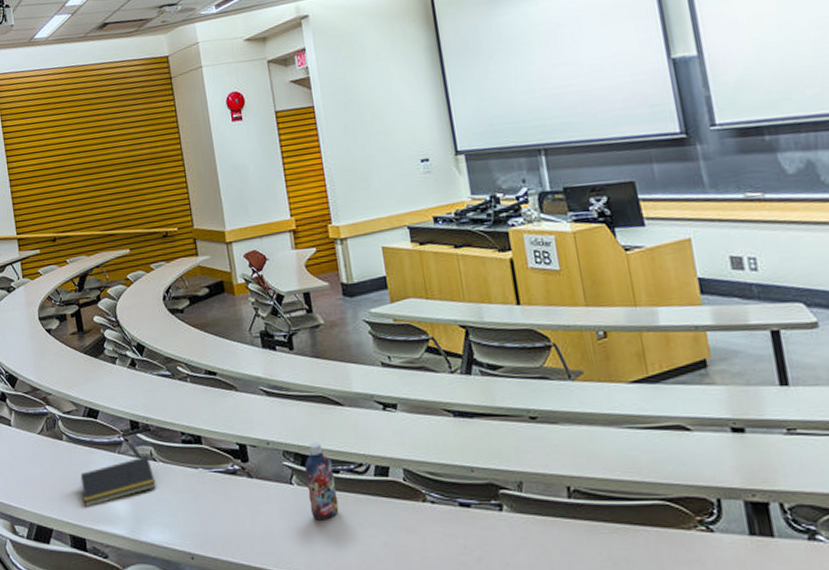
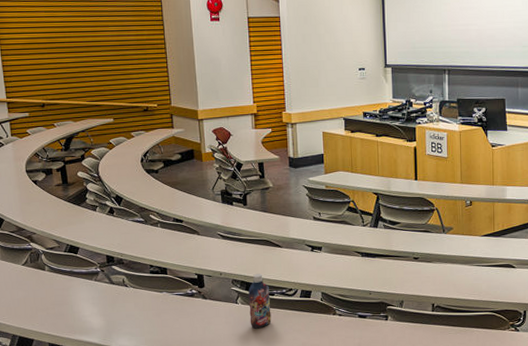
notepad: present [80,456,156,506] -> none [60,283,126,321]

